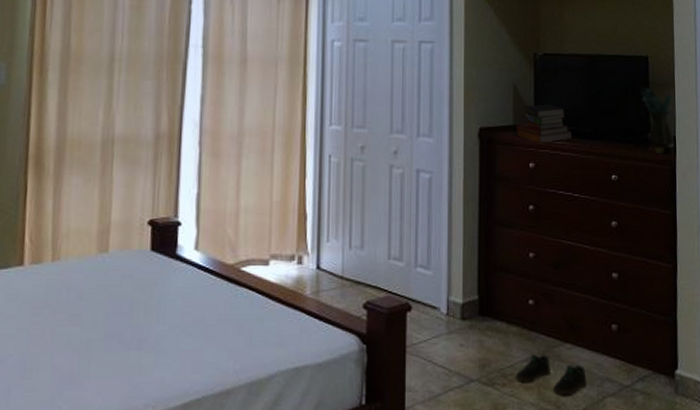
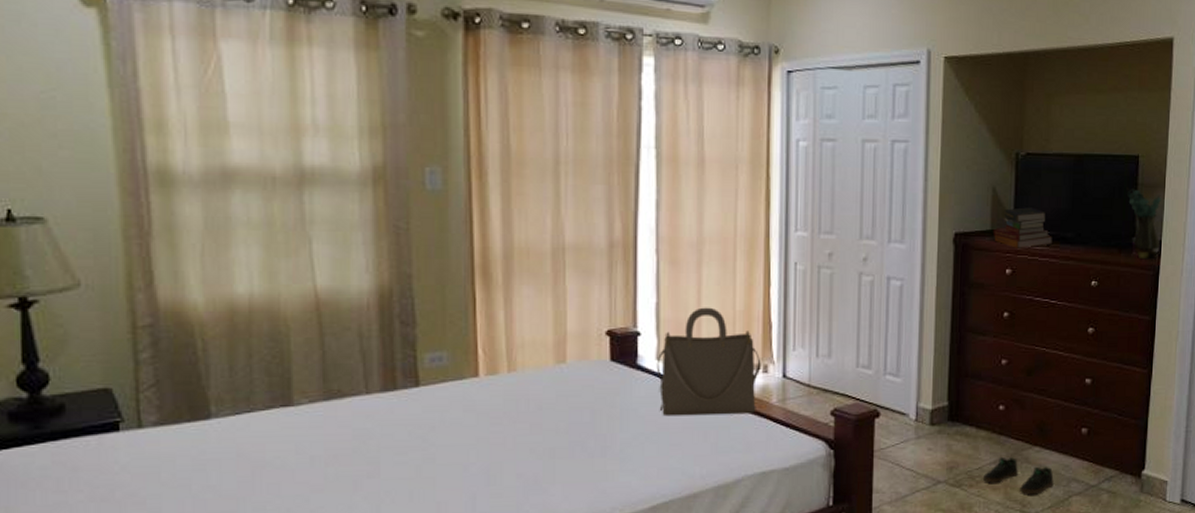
handbag: none [194,198,296,308] -> present [656,307,761,416]

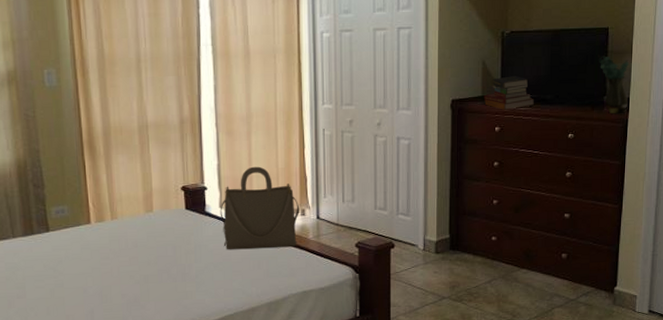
shoe: present [982,456,1054,495] -> none [479,277,539,308]

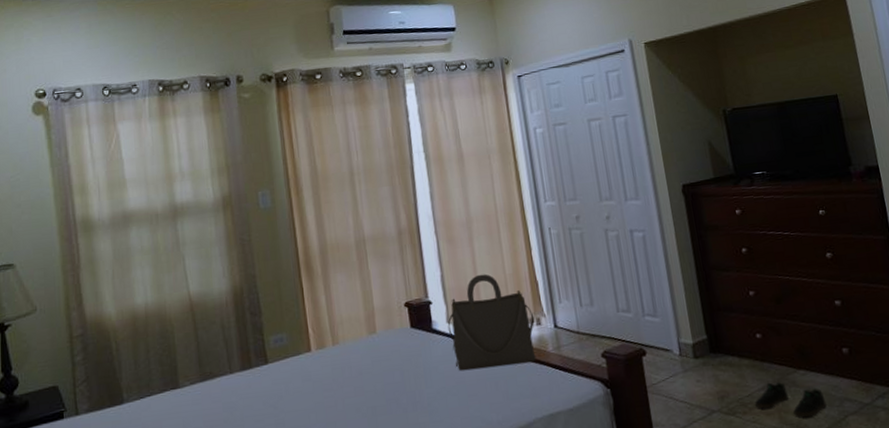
shoe: none [479,277,539,308] -> present [754,382,827,418]
books: present [483,76,534,110] -> none [716,153,773,191]
vase: present [598,55,629,115] -> none [832,123,879,185]

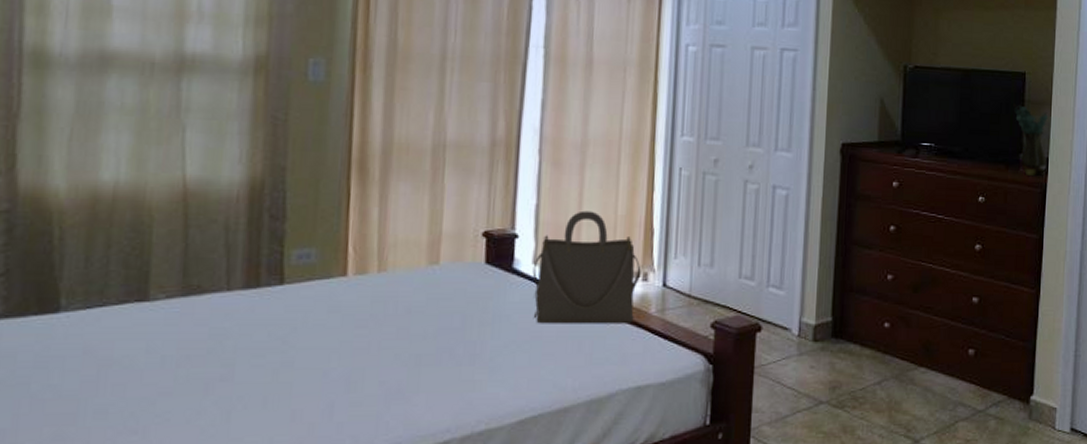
shoe: present [754,382,827,418] -> none [866,377,940,419]
vase: none [832,123,879,185] -> present [1013,103,1048,177]

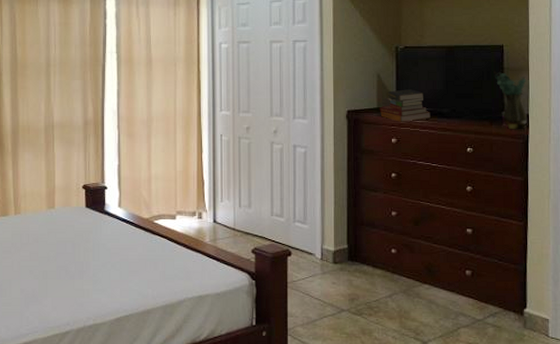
handbag: present [532,210,641,324] -> none [119,168,197,250]
books: none [880,119,940,161] -> present [379,89,430,122]

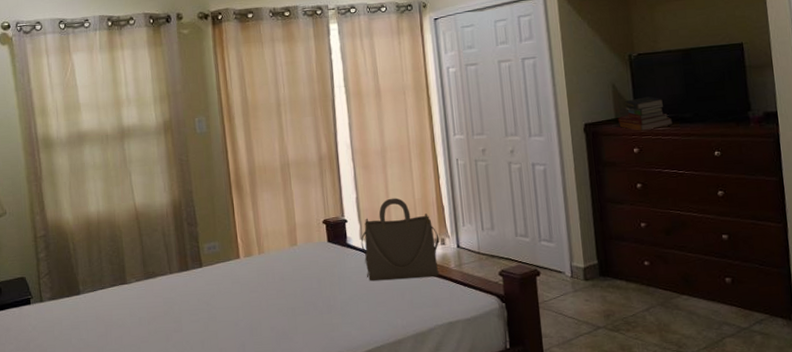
handbag: none [119,168,197,250] -> present [360,198,440,281]
vase: present [494,71,528,130] -> none [735,70,777,130]

